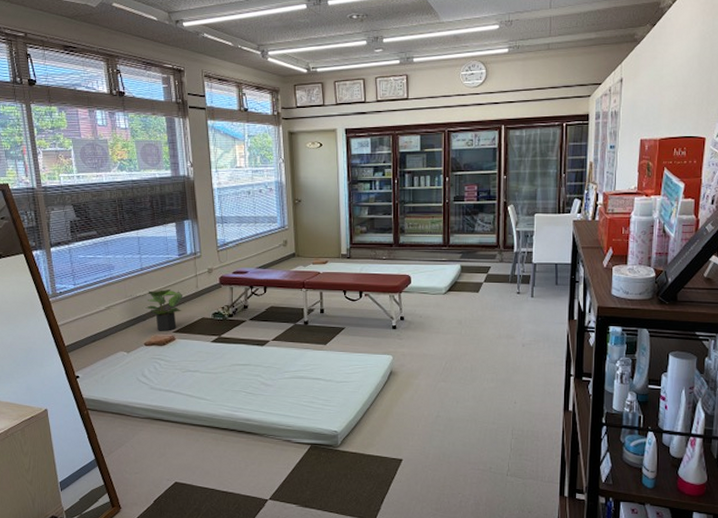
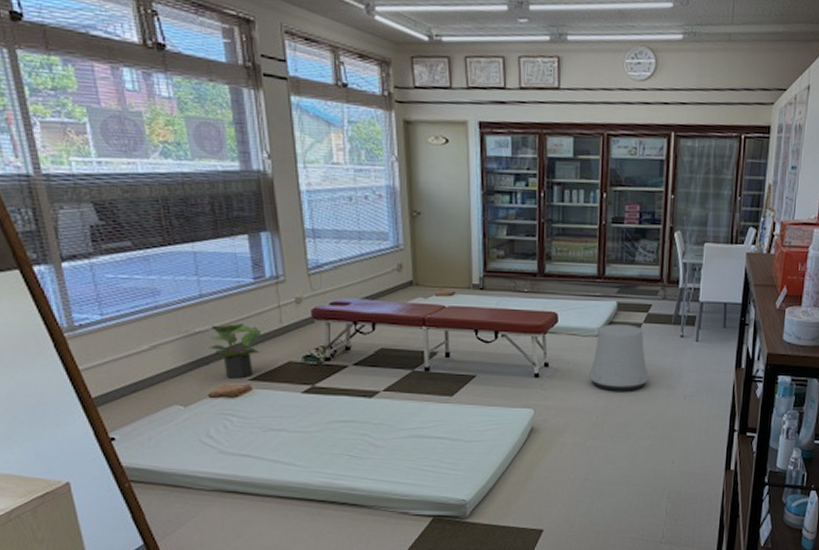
stool: none [438,283,491,341] -> present [589,324,650,392]

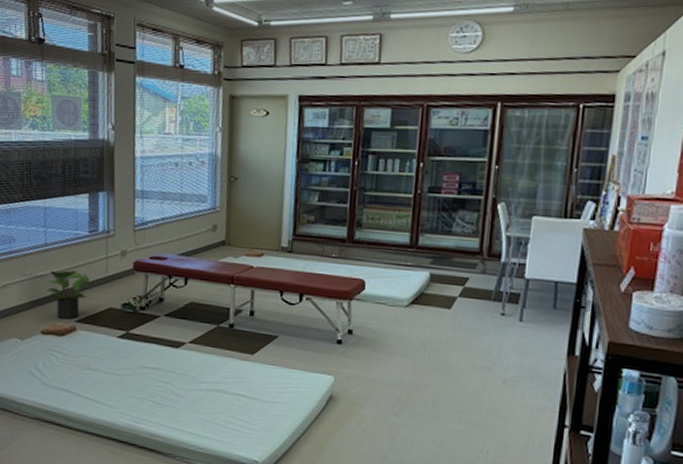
stool: present [589,324,650,392] -> none [395,295,463,369]

